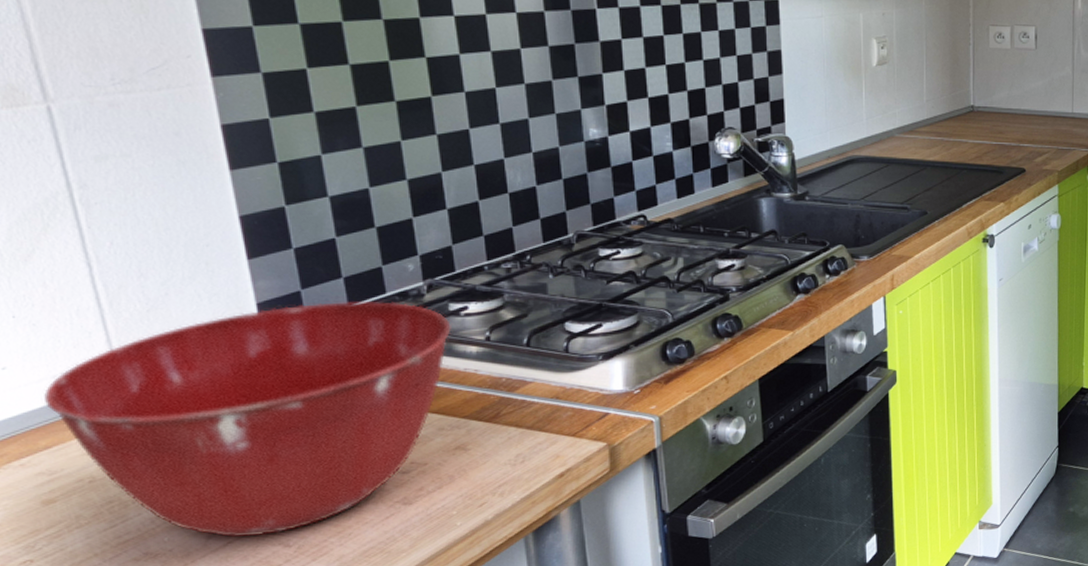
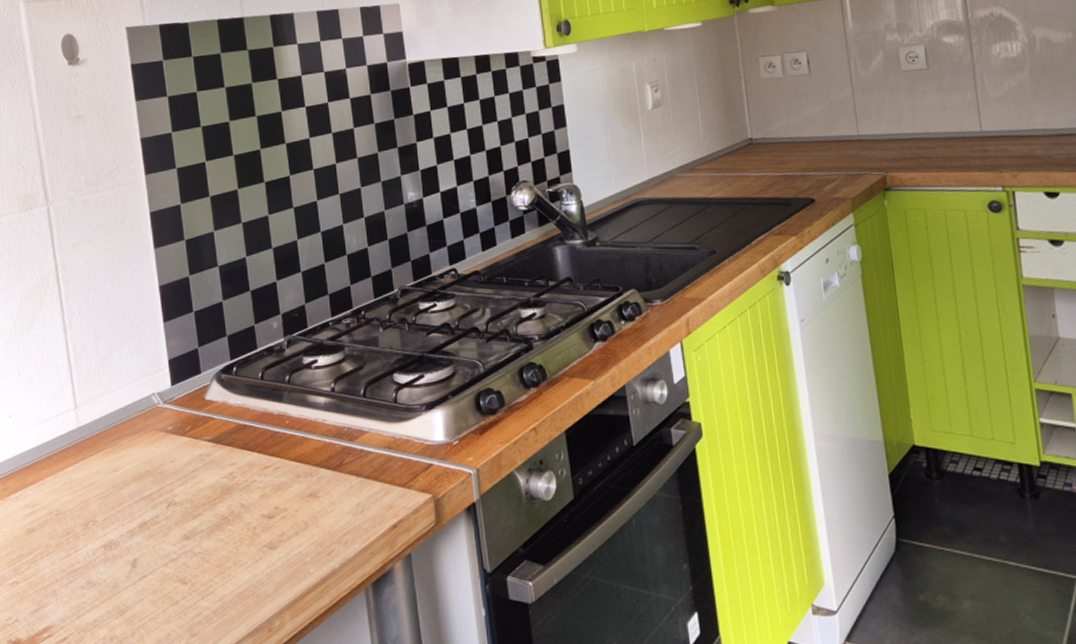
mixing bowl: present [44,301,452,538] -> none [33,356,305,572]

